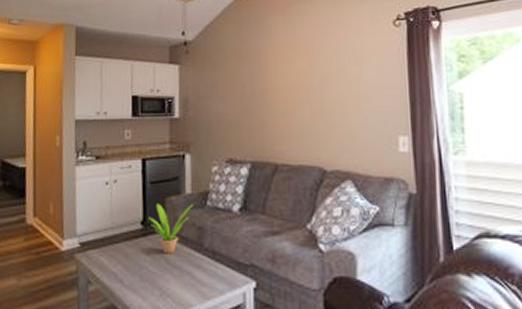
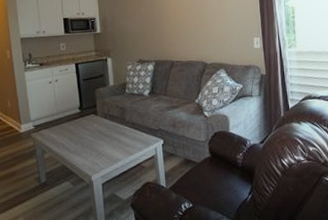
potted plant: present [149,204,193,254] -> none [84,92,116,128]

